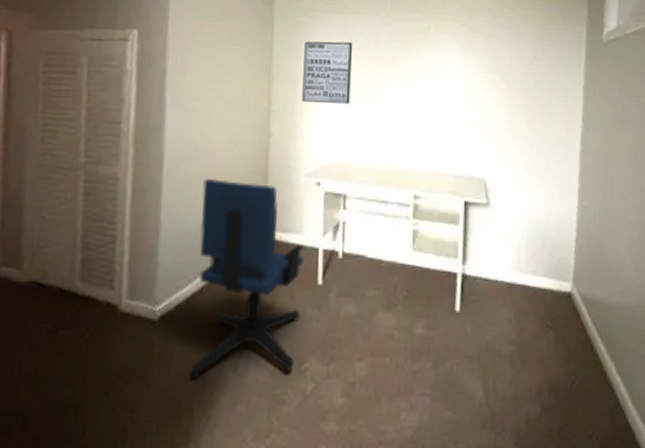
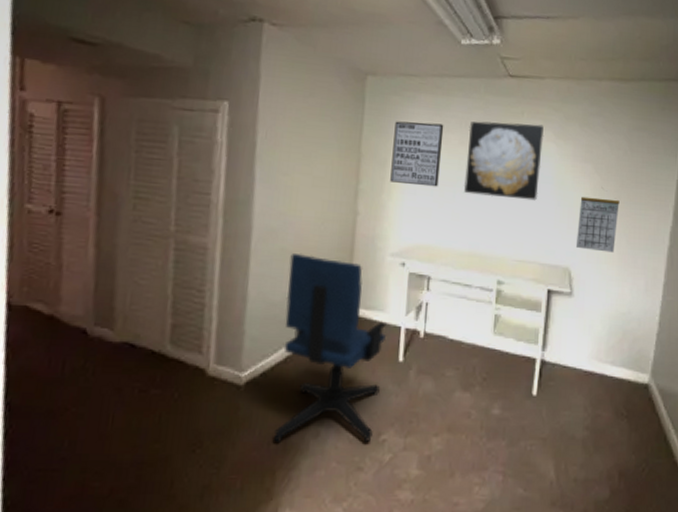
wall art: none [375,37,452,113] -> present [463,121,544,201]
calendar: none [490,106,529,161] -> present [576,196,620,253]

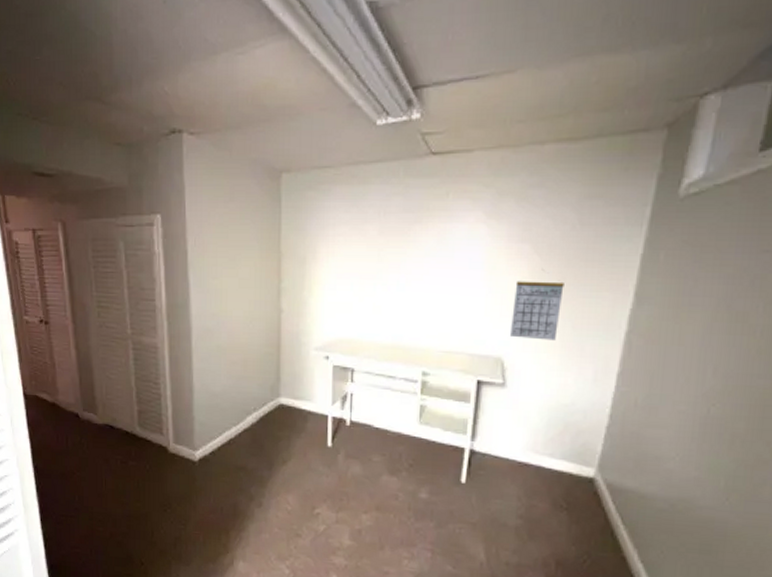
office chair: present [274,253,387,443] -> none [225,349,315,515]
wall art: present [390,121,444,187] -> none [310,215,362,281]
wall art: present [463,121,544,201] -> none [384,205,473,289]

